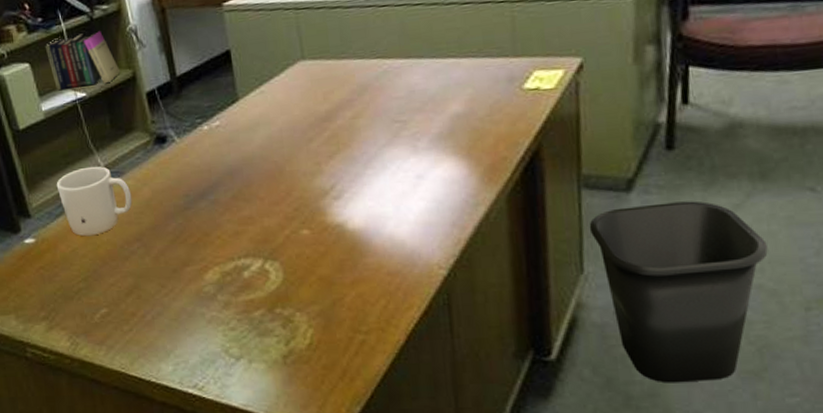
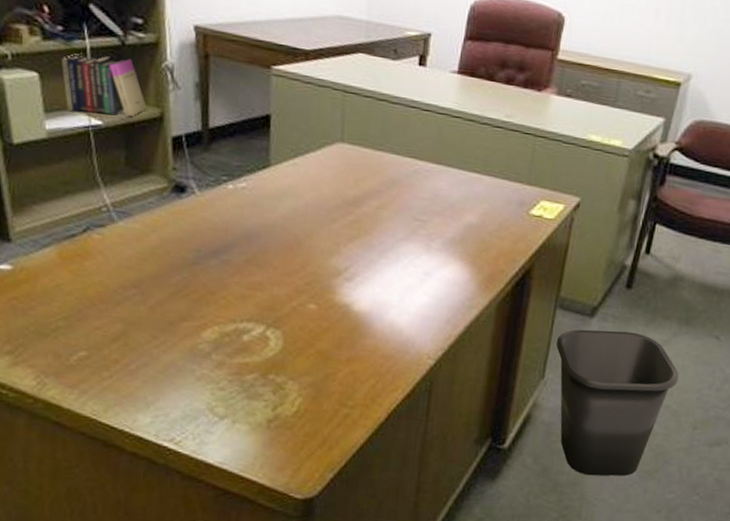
mug: present [56,166,132,237] -> none [48,200,137,274]

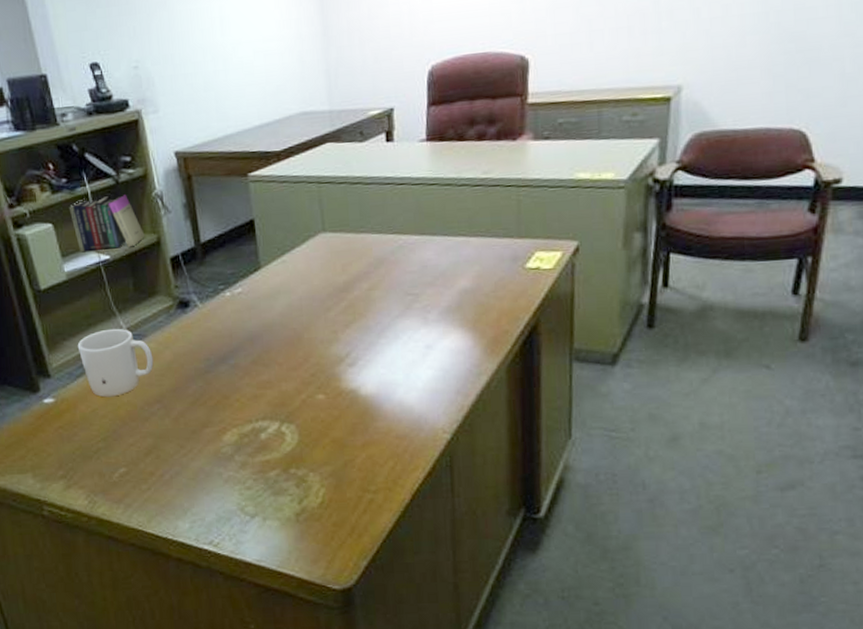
mug: none [48,200,137,274] -> present [77,328,154,398]
waste bin: present [556,329,679,477] -> none [578,375,729,538]

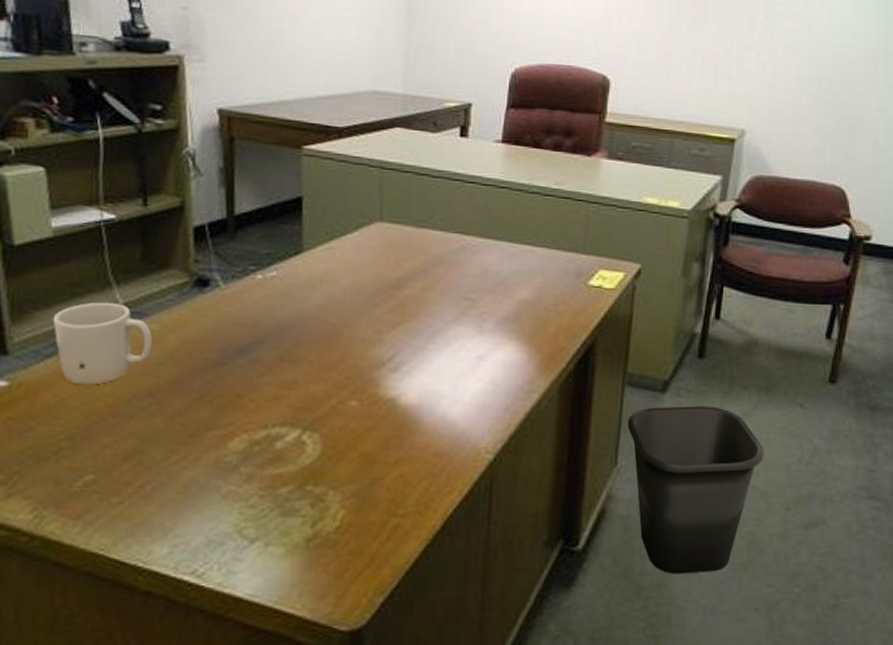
books: present [68,193,145,251] -> none [70,144,166,209]
waste bin: none [578,375,729,538] -> present [627,406,764,574]

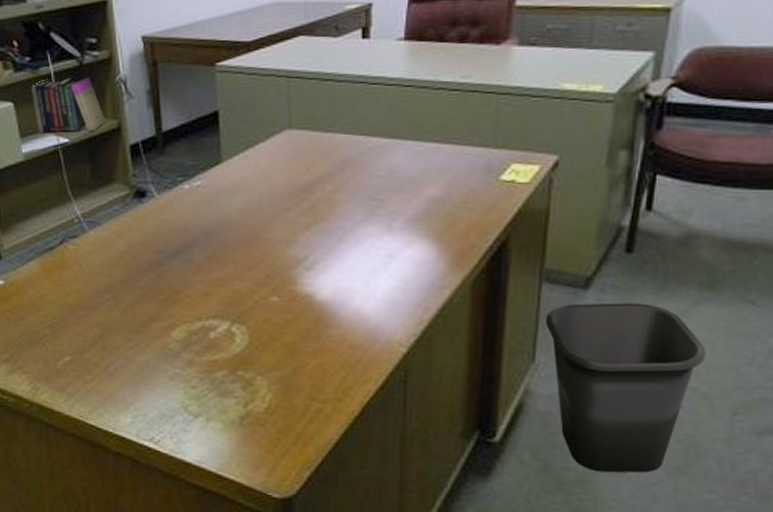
mug: present [52,302,153,386] -> none [30,214,106,284]
books: none [70,144,166,209] -> present [30,76,106,133]

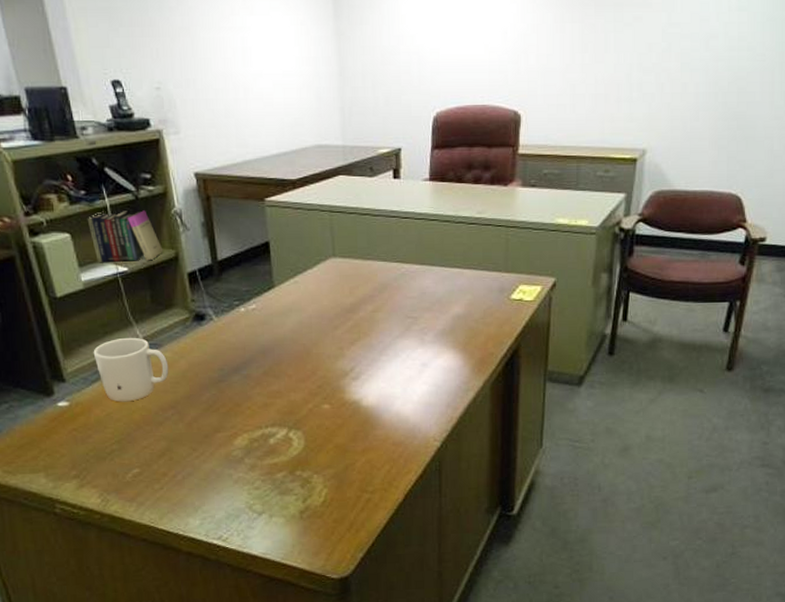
mug: none [30,214,106,284] -> present [93,337,169,402]
waste bin: present [545,303,706,473] -> none [549,395,669,532]

